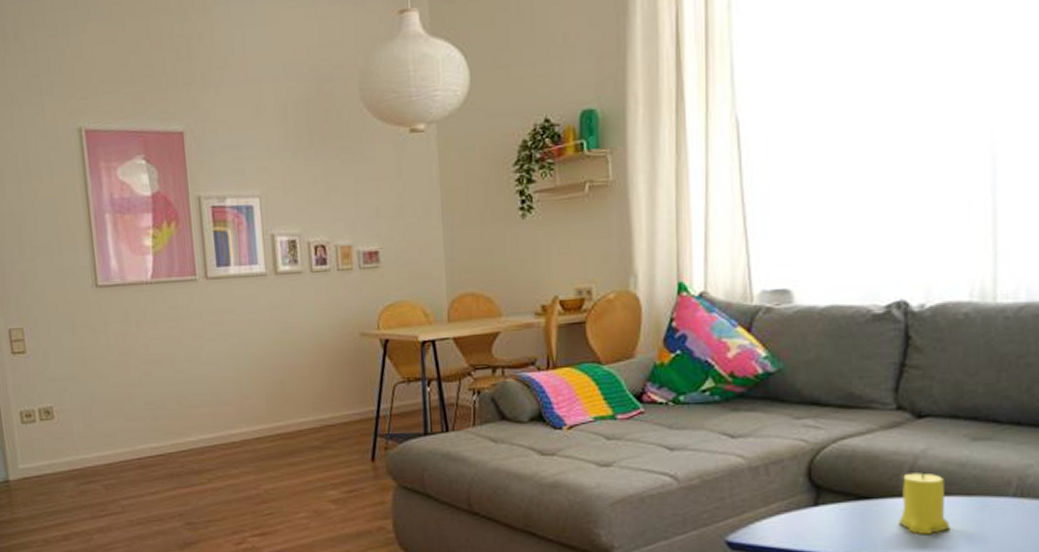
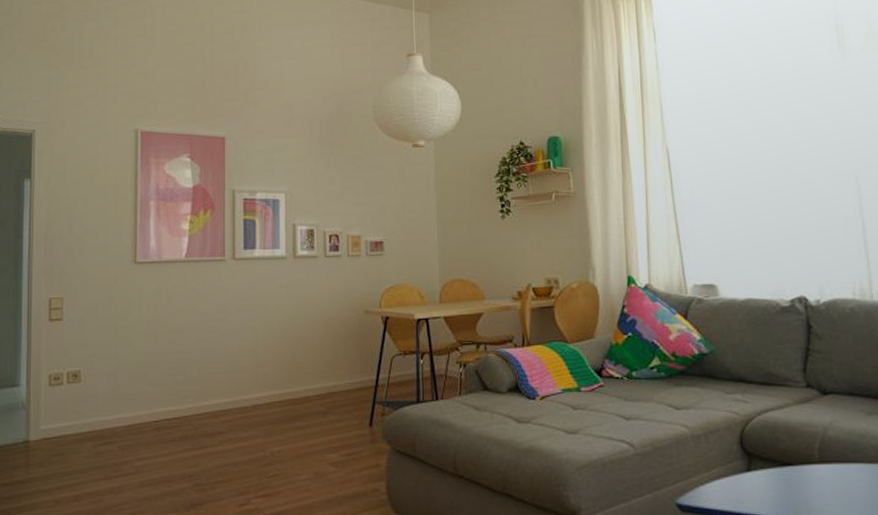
candle: present [899,471,950,535] -> none [817,441,859,499]

